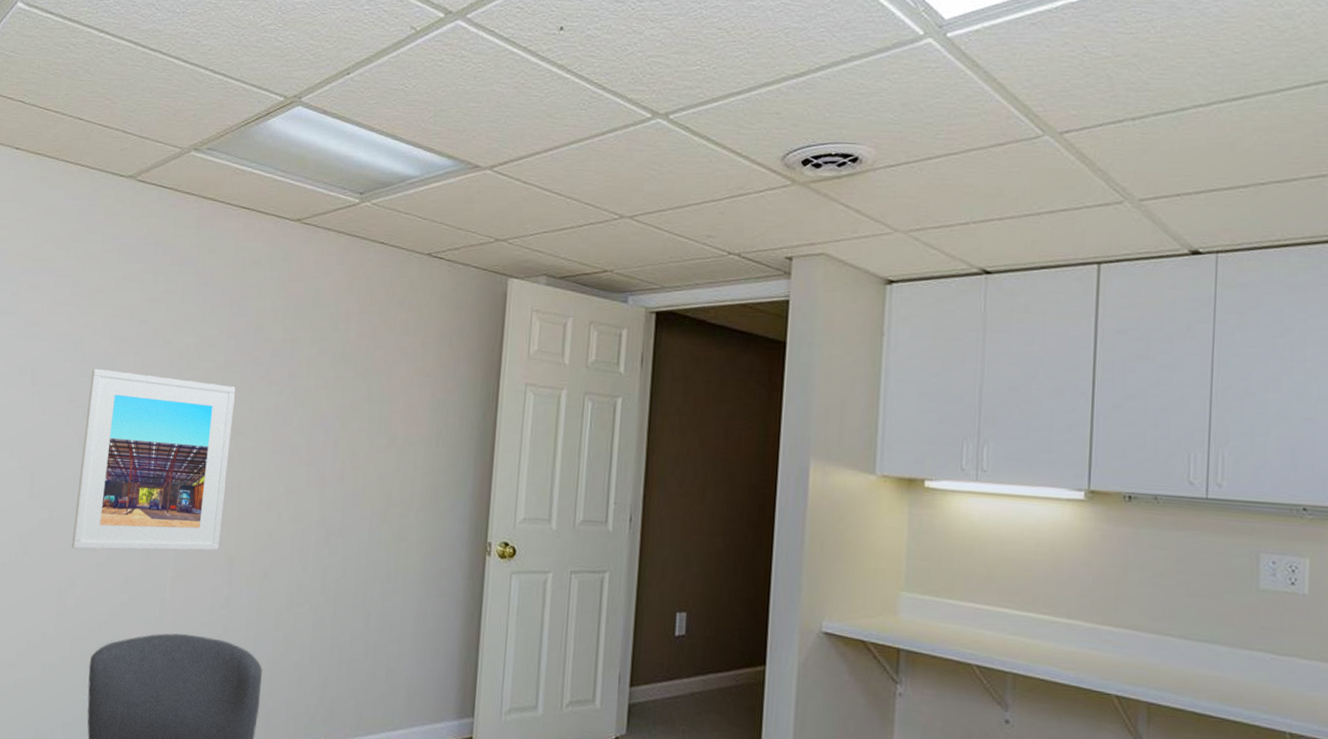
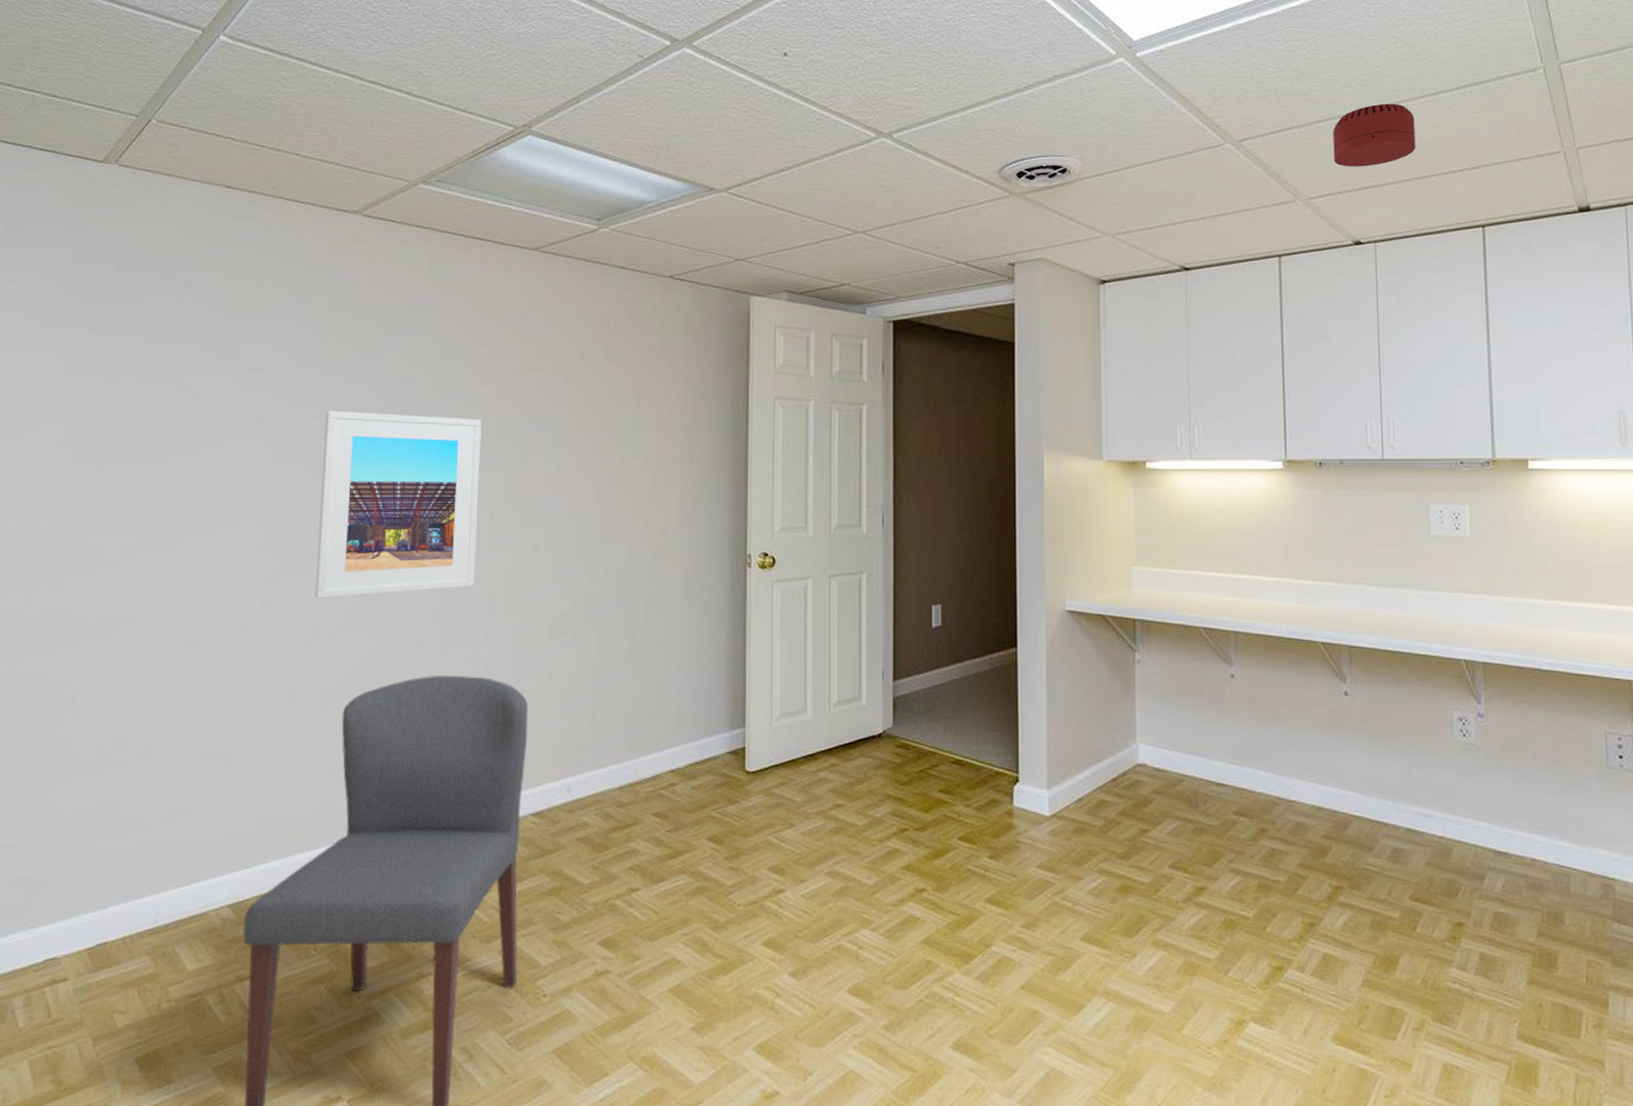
smoke detector: none [1173,95,1278,167] -> present [1333,103,1416,167]

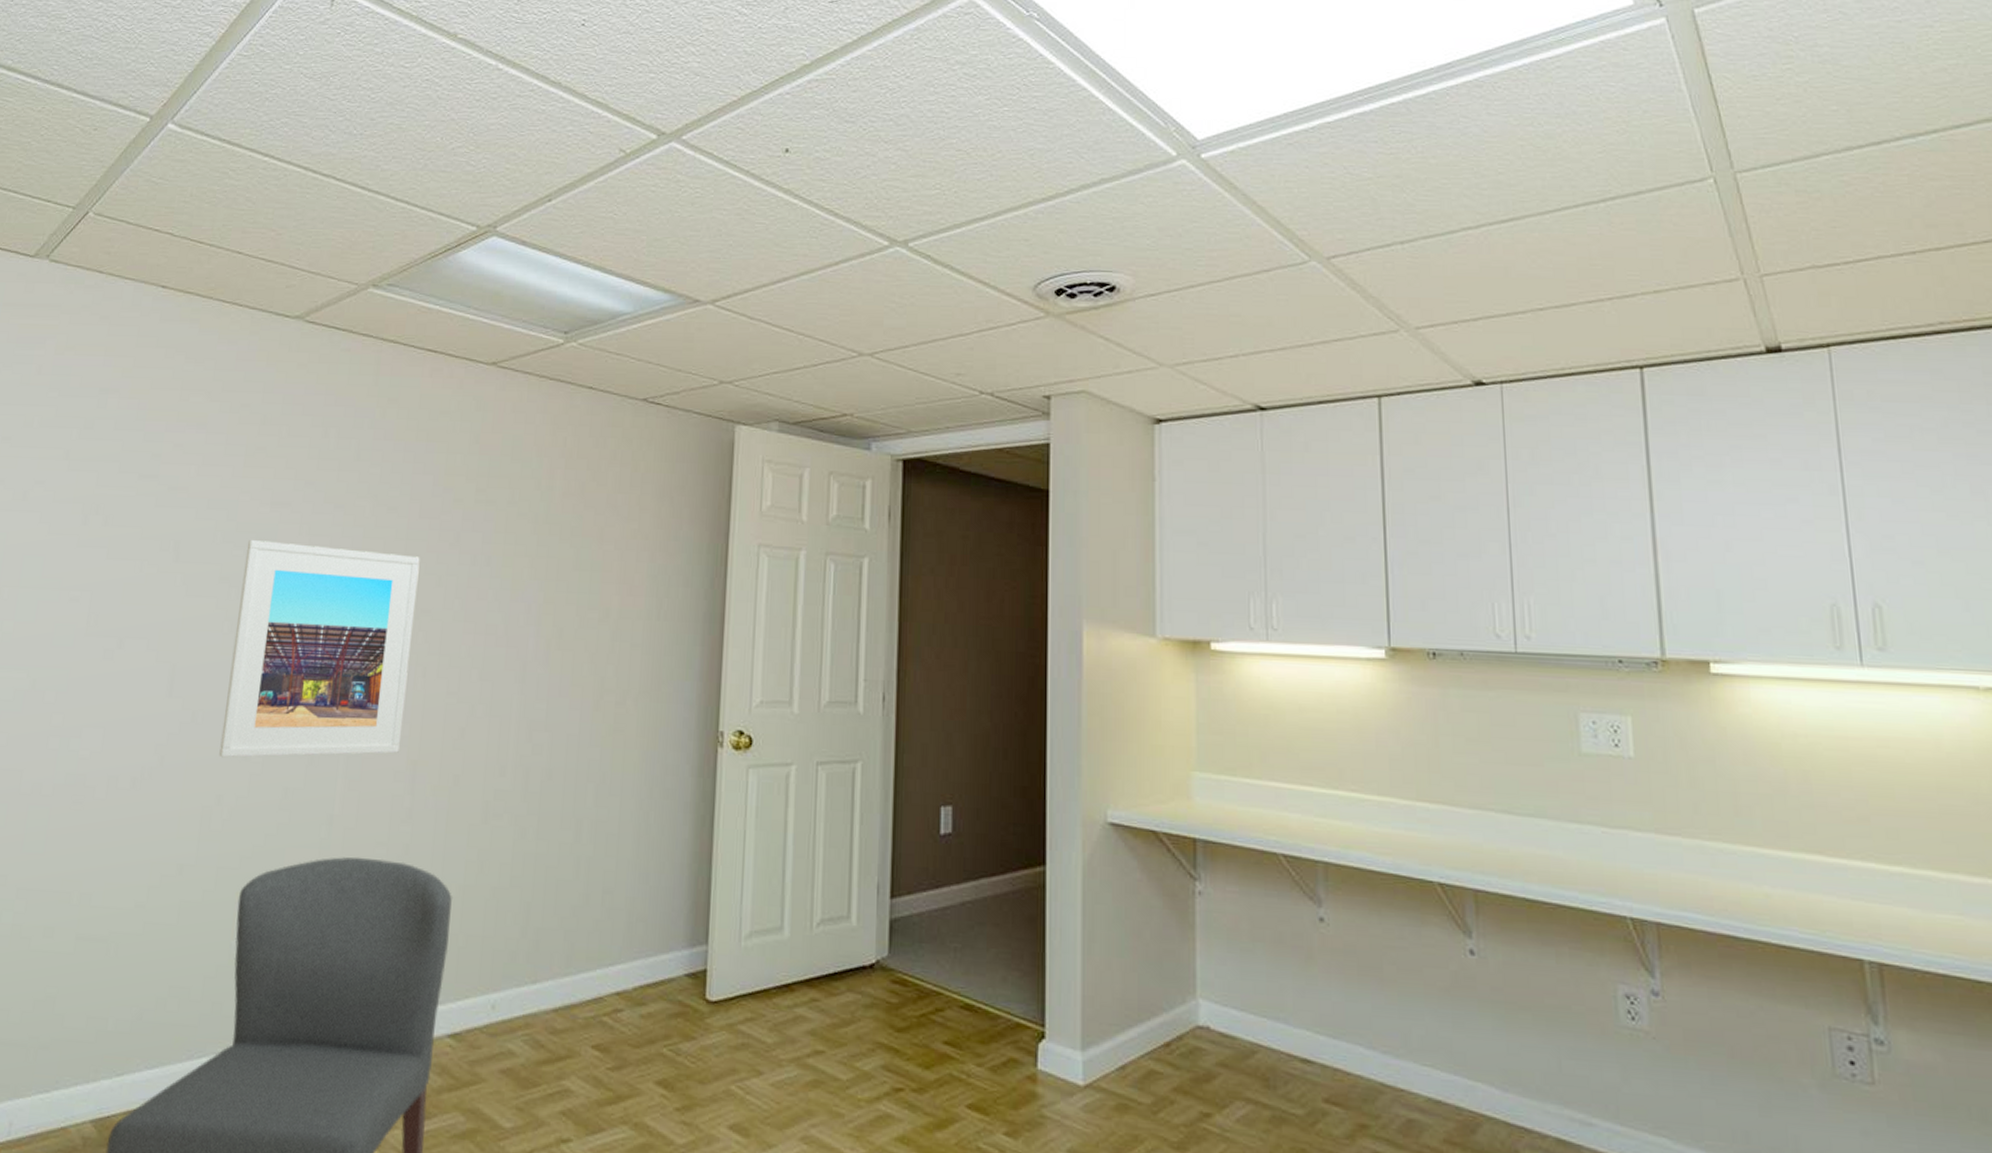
smoke detector: present [1333,103,1416,167] -> none [1445,217,1551,292]

